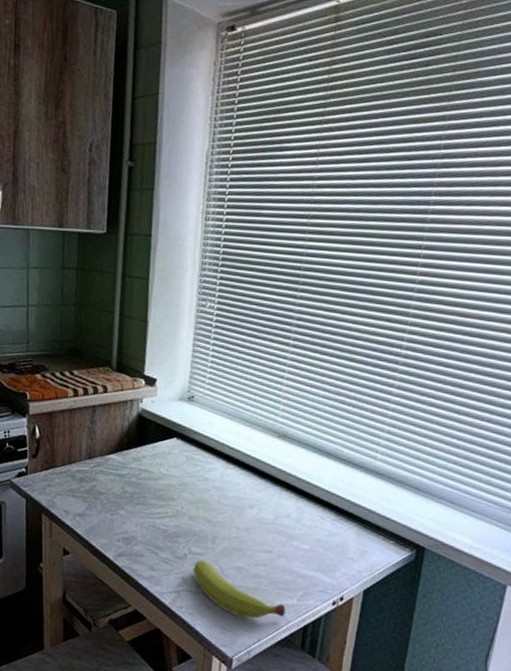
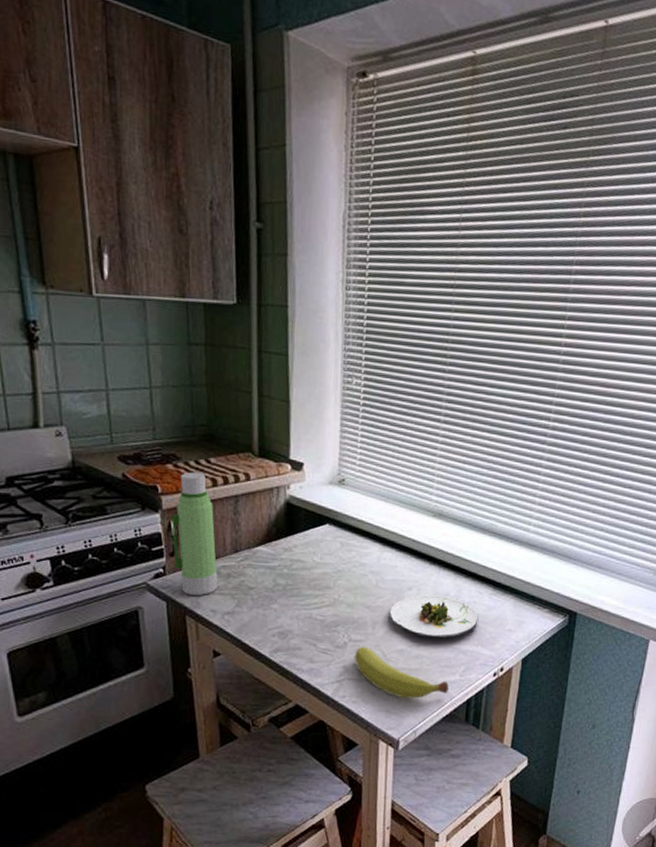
water bottle: none [35,382,73,496] -> present [172,472,218,595]
salad plate: none [229,514,320,561] -> present [389,595,479,639]

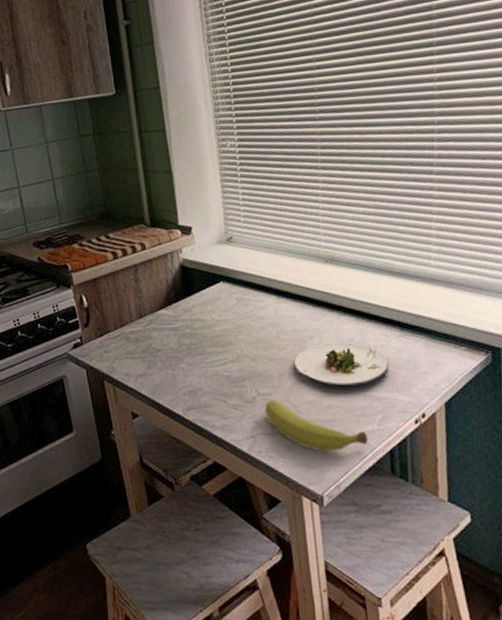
water bottle: present [172,472,218,595] -> none [82,248,128,361]

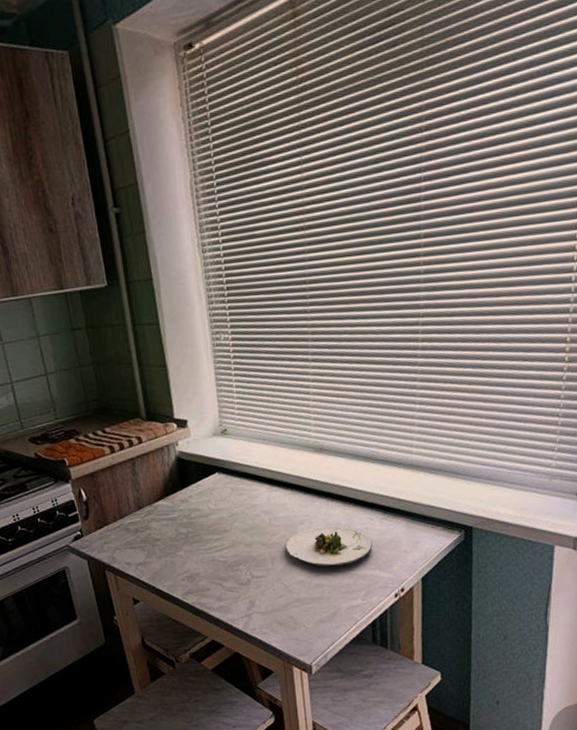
fruit: present [264,399,368,452] -> none [258,581,352,626]

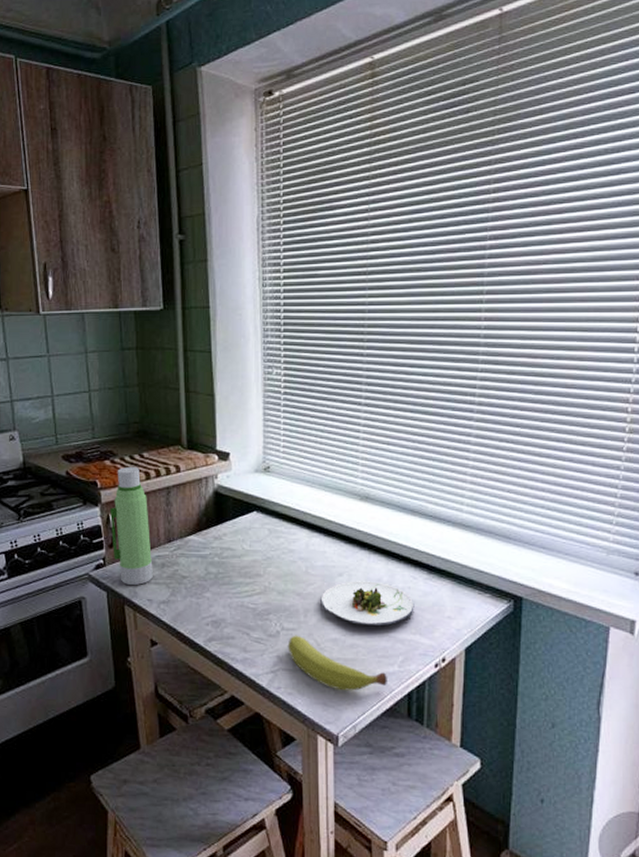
water bottle: none [81,443,128,552] -> present [110,467,153,585]
fruit: none [258,581,352,626] -> present [287,635,387,691]

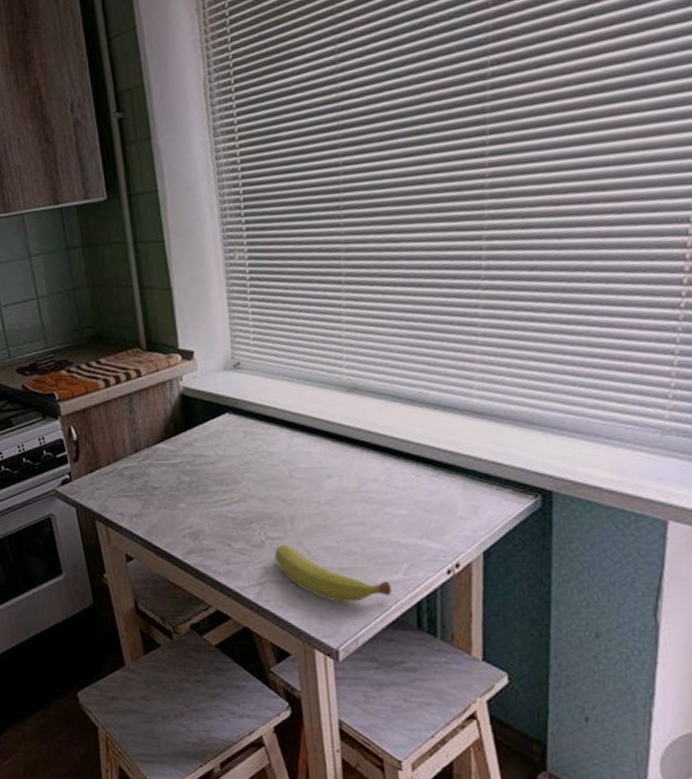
water bottle: present [110,467,153,585] -> none [71,375,122,499]
salad plate: present [320,581,414,627] -> none [308,482,419,531]

